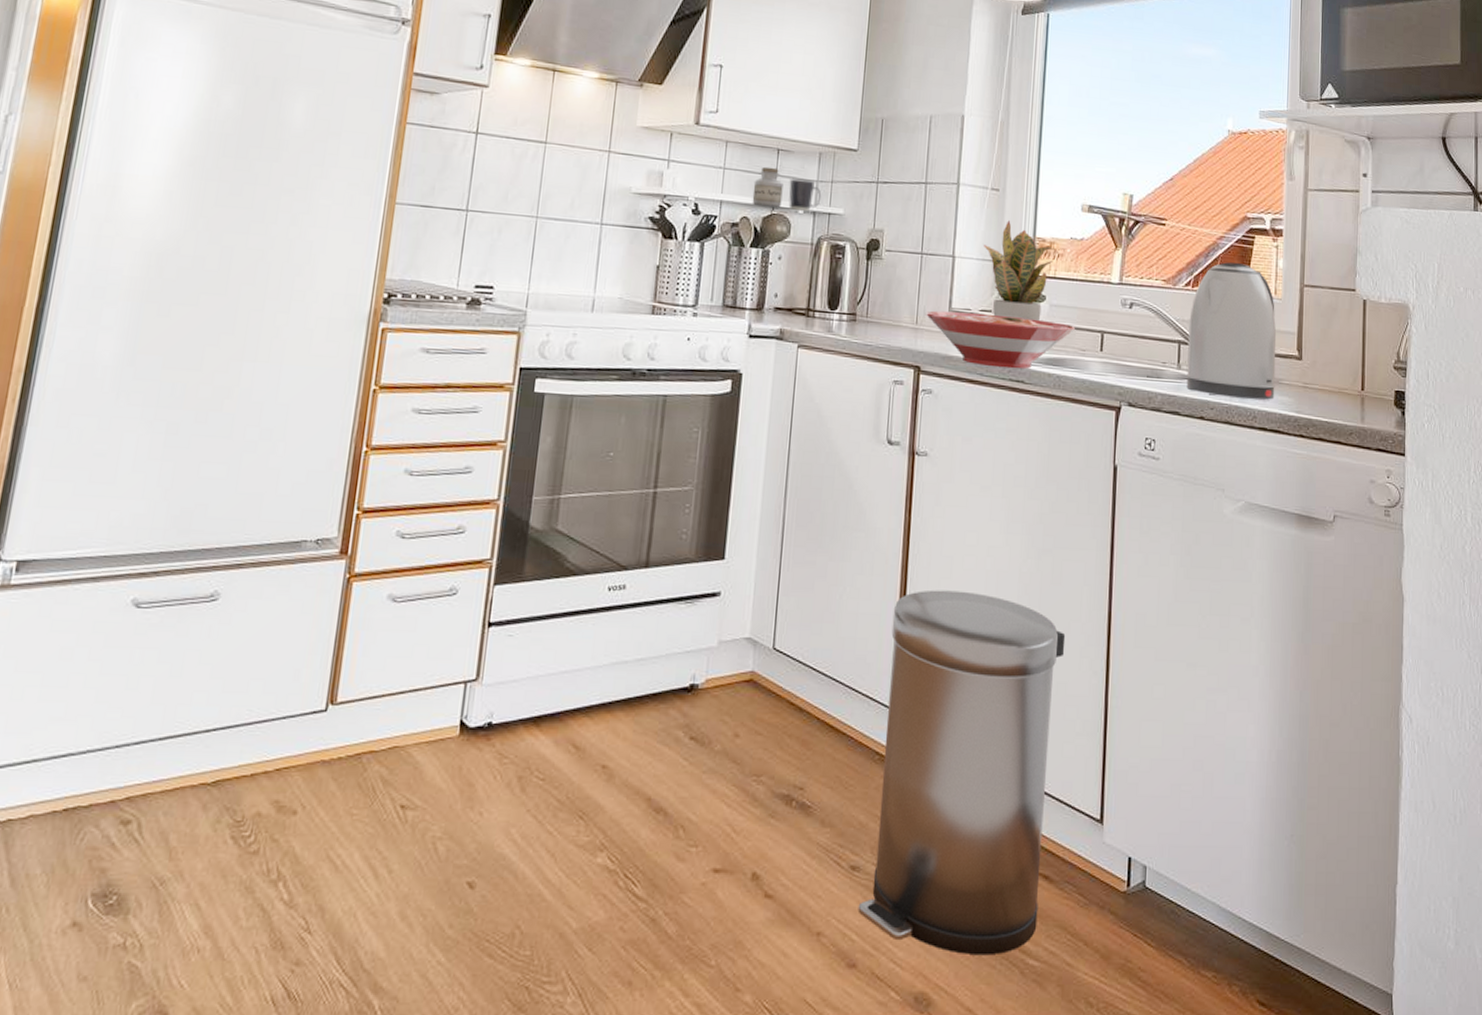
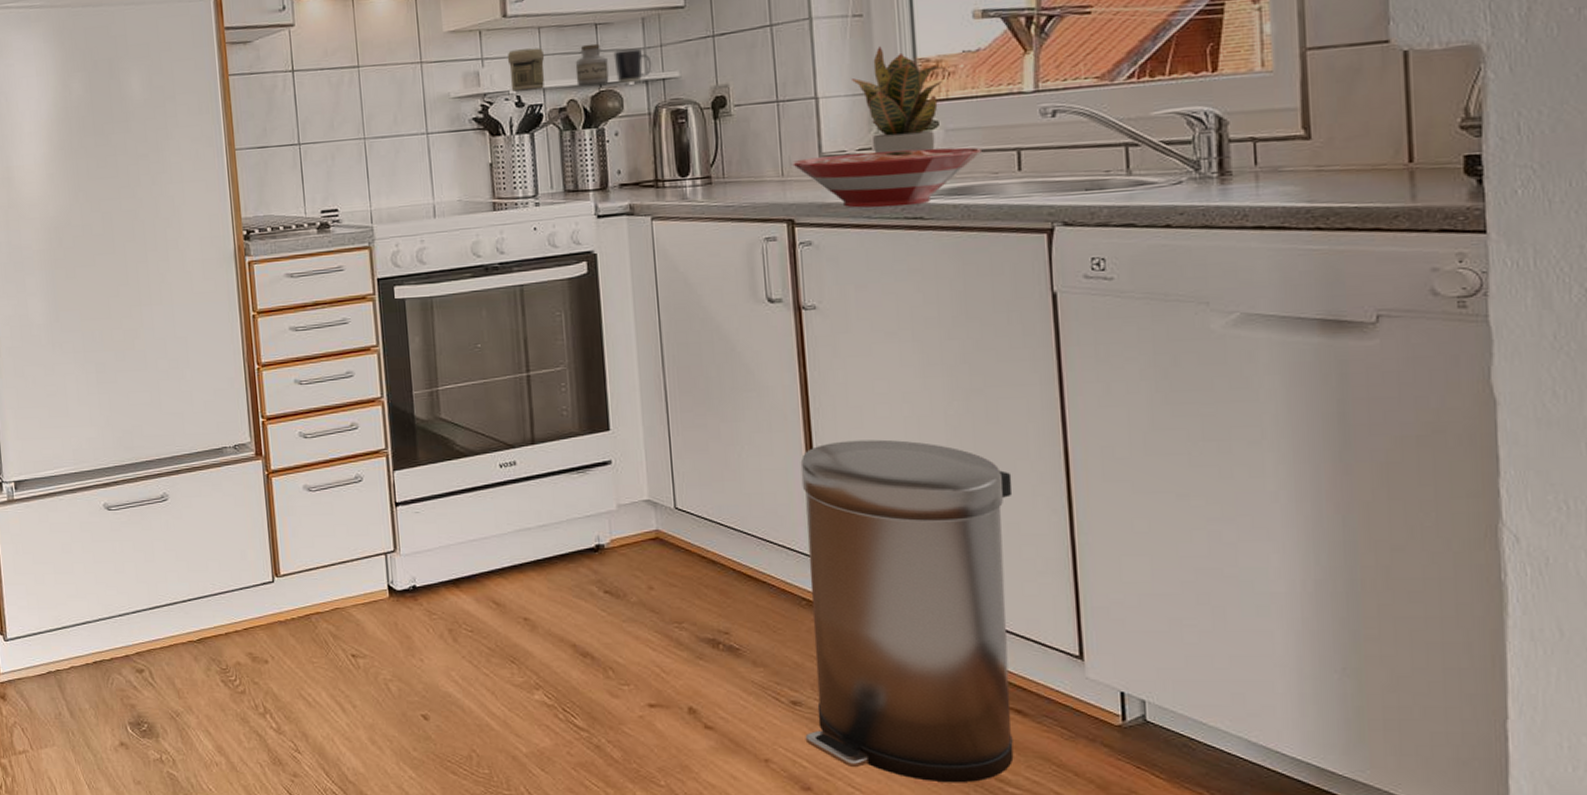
jar: none [690,158,727,201] -> present [507,47,544,92]
kettle: present [1186,262,1277,400] -> none [1137,38,1273,199]

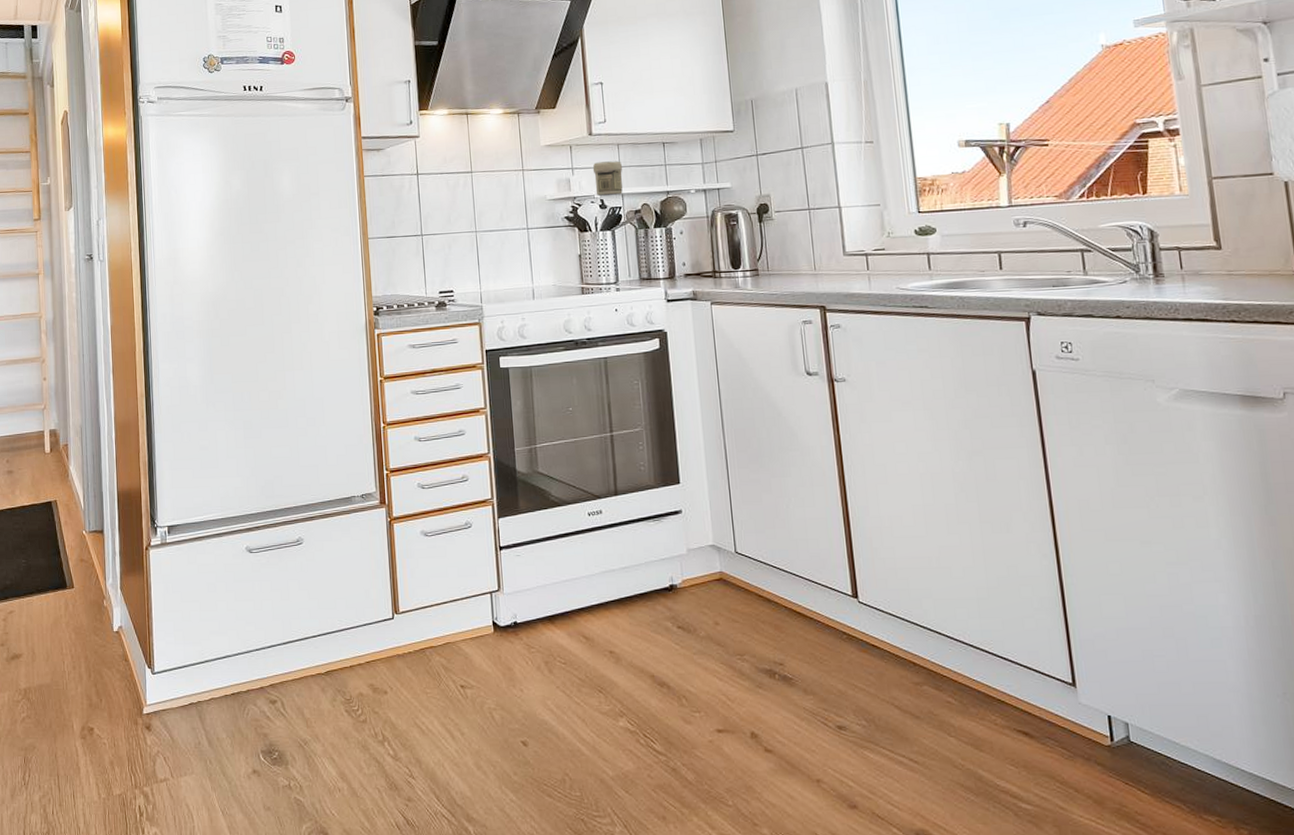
jar: present [575,43,609,87] -> none [647,158,675,193]
mug: present [613,49,652,84] -> none [678,163,709,192]
bowl: present [791,147,983,209] -> none [821,250,972,298]
pedal bin: present [800,439,1014,783] -> none [837,493,1024,800]
potted plant: present [852,46,948,154] -> none [867,167,941,254]

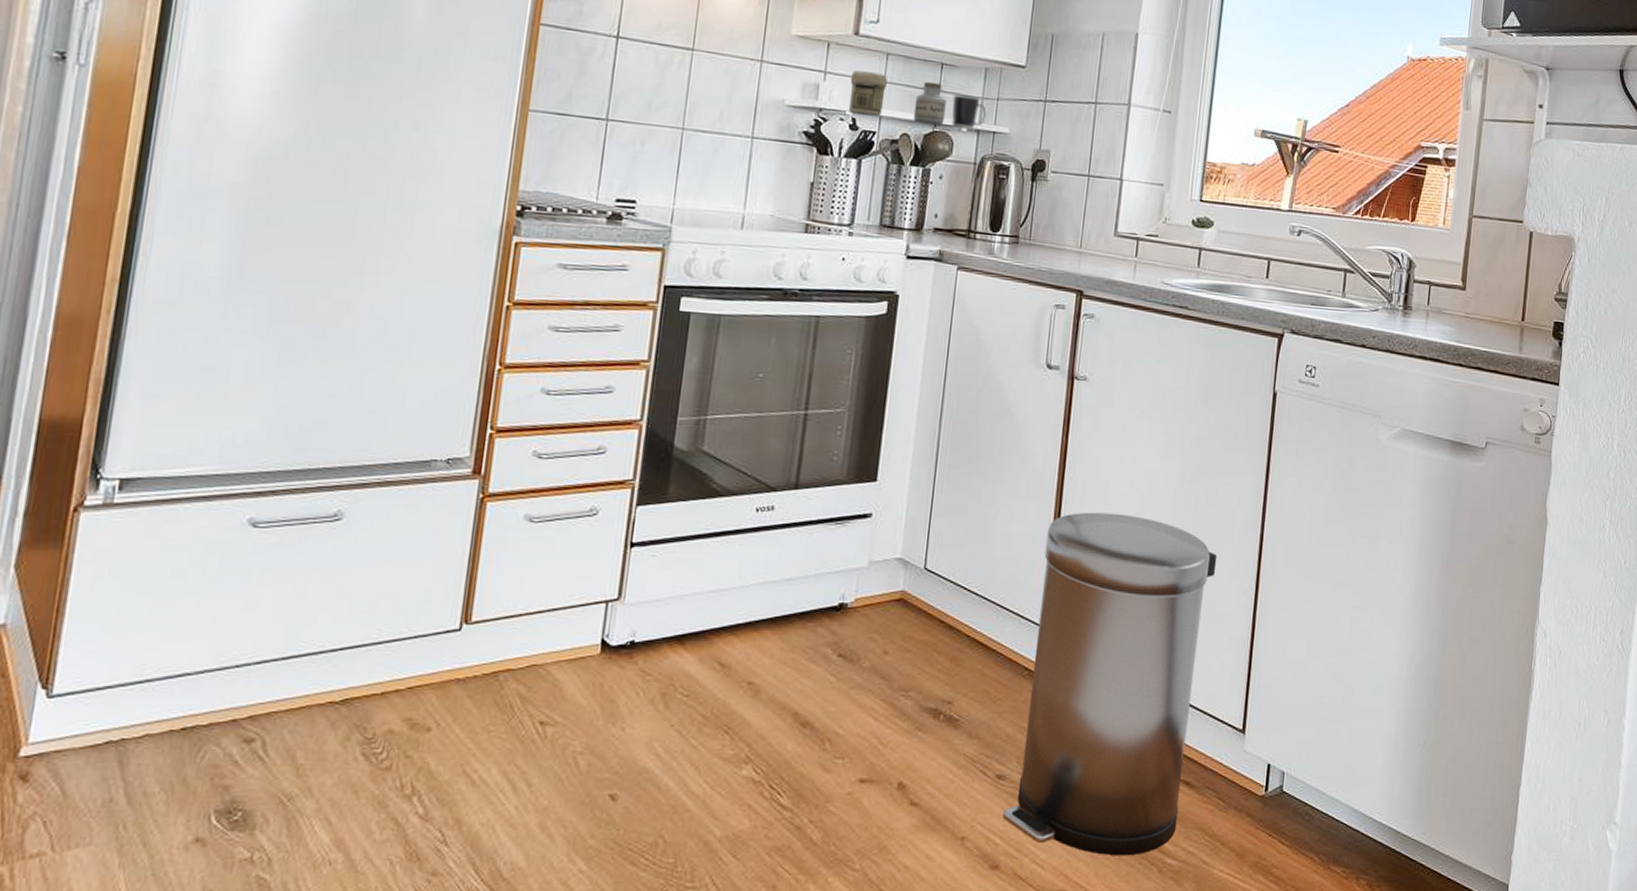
jar: none [647,158,675,193] -> present [913,81,947,125]
mug: none [678,163,709,192] -> present [951,95,987,130]
pedal bin: none [837,493,1024,800] -> present [1002,512,1218,856]

